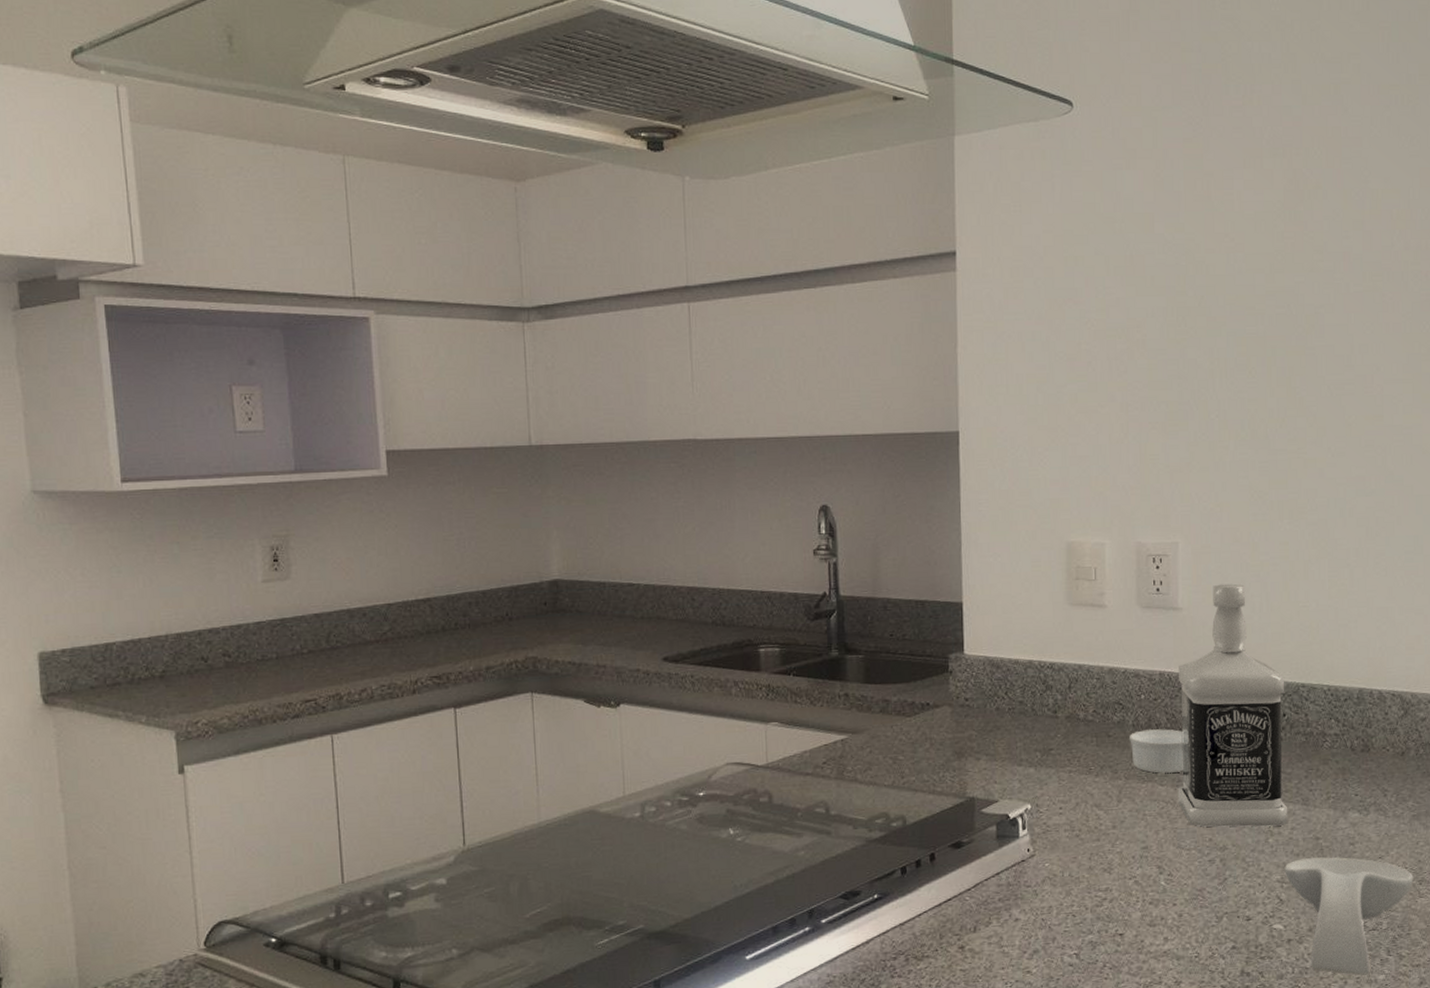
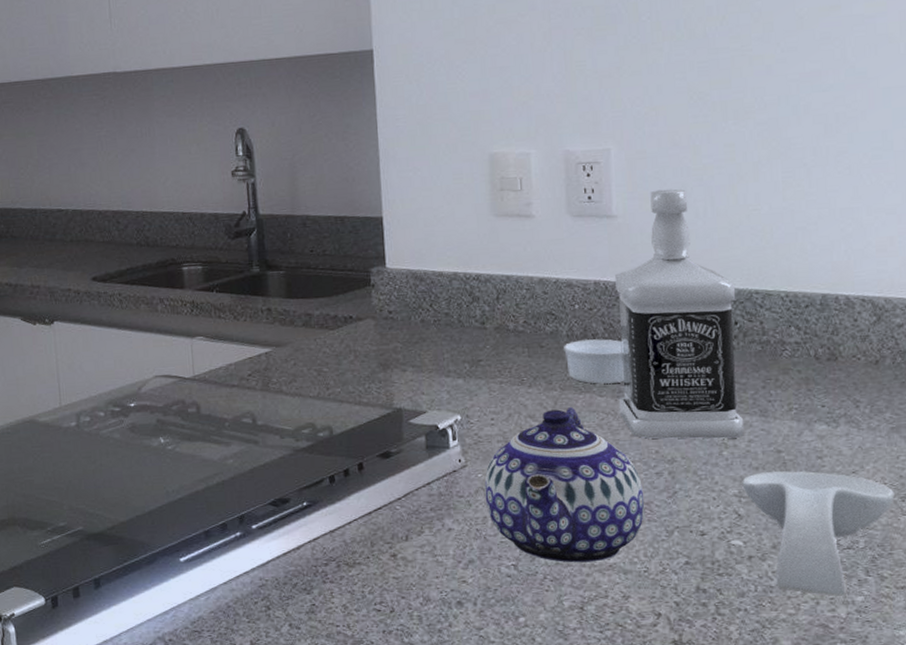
teapot: none [1051,796,1198,951] -> present [484,407,645,563]

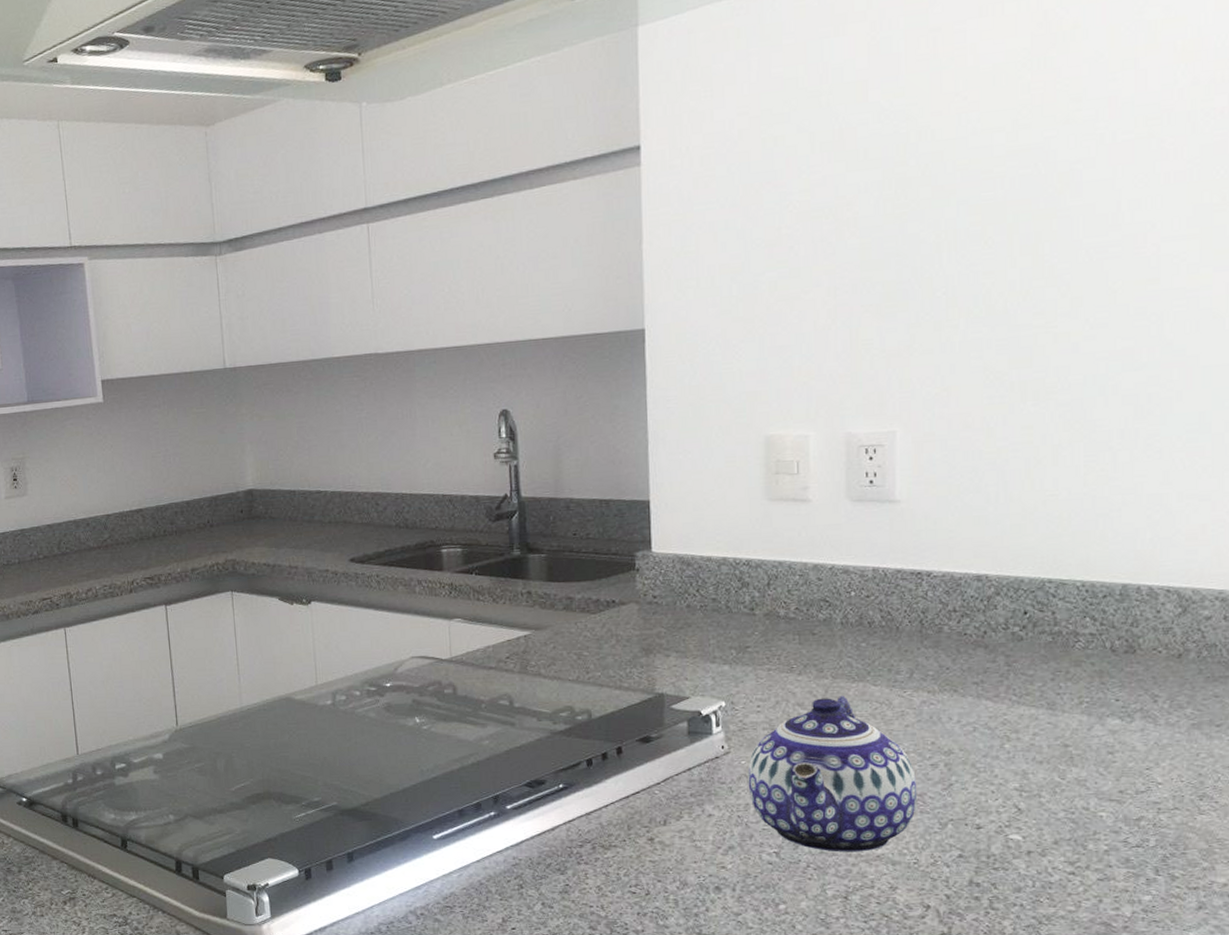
ramekin: present [564,339,624,384] -> none [837,627,902,673]
bottle: present [615,189,744,439] -> none [894,473,1028,731]
spoon rest: present [742,471,895,596] -> none [1024,766,1192,895]

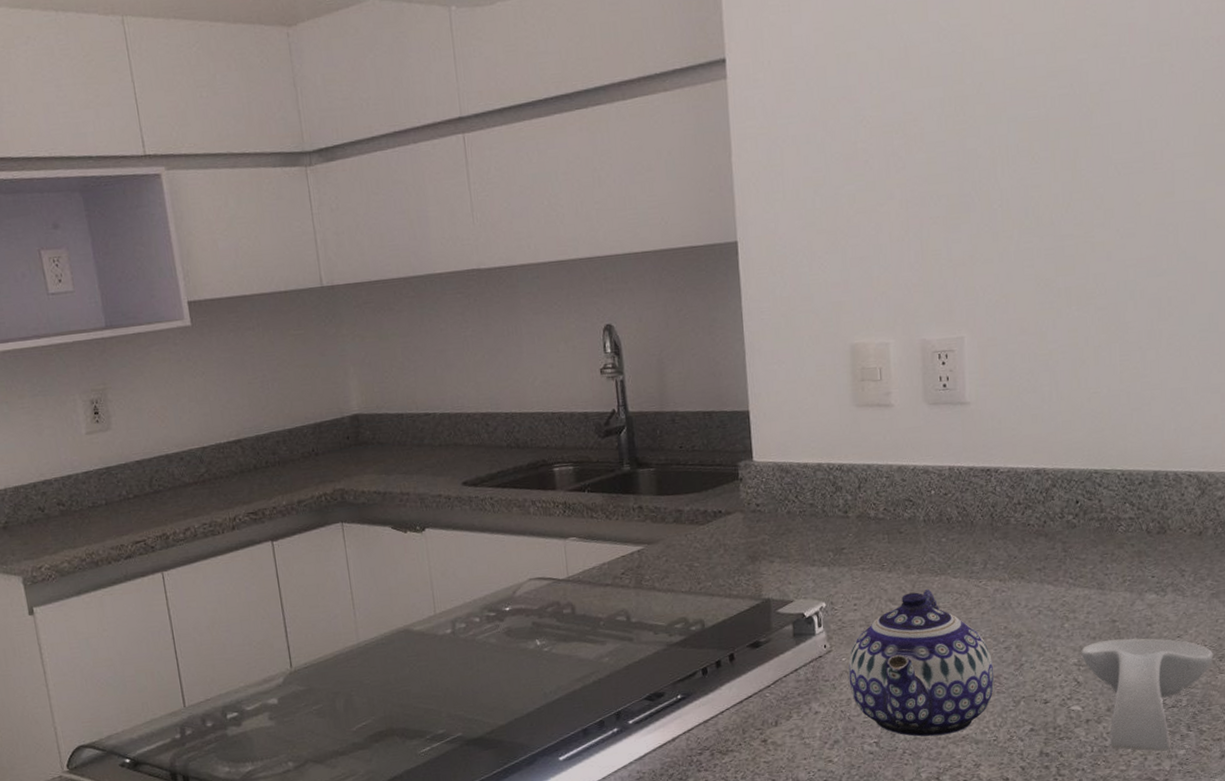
spoon rest: none [1024,766,1192,895] -> present [1081,638,1213,752]

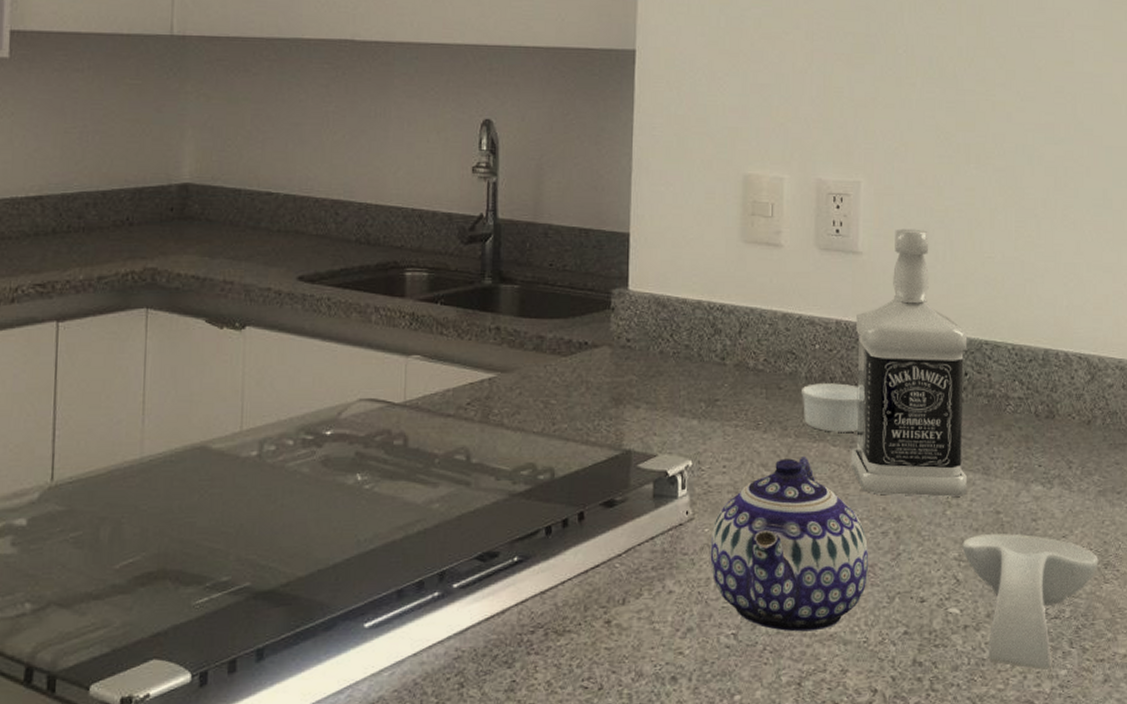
ramekin: none [921,522,976,566] -> present [802,383,859,432]
bottle: none [968,374,1083,616] -> present [851,228,968,497]

